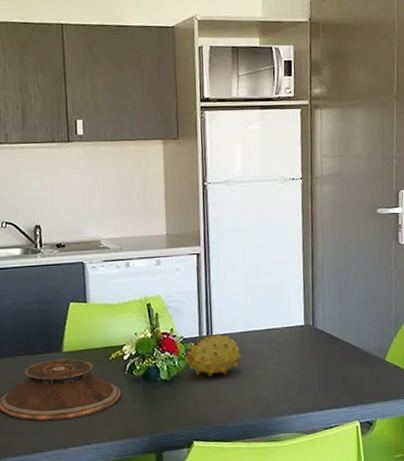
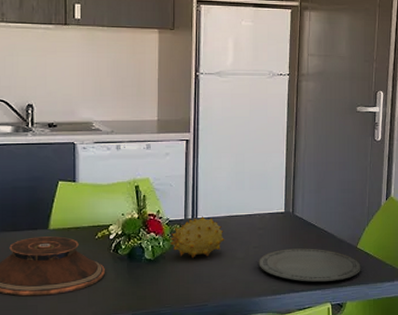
plate: none [279,362,391,399] -> present [258,248,361,282]

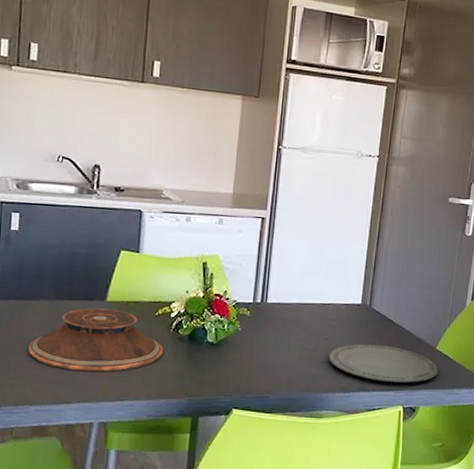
fruit: present [170,216,225,259] -> none [235,301,295,346]

